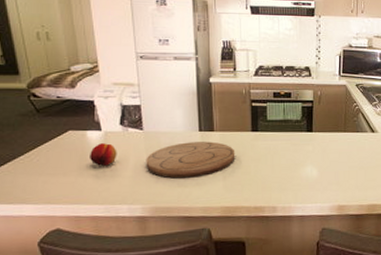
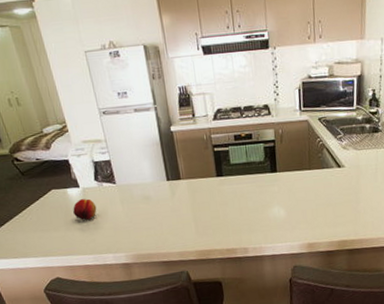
cutting board: present [146,141,235,179] -> none [122,189,204,227]

